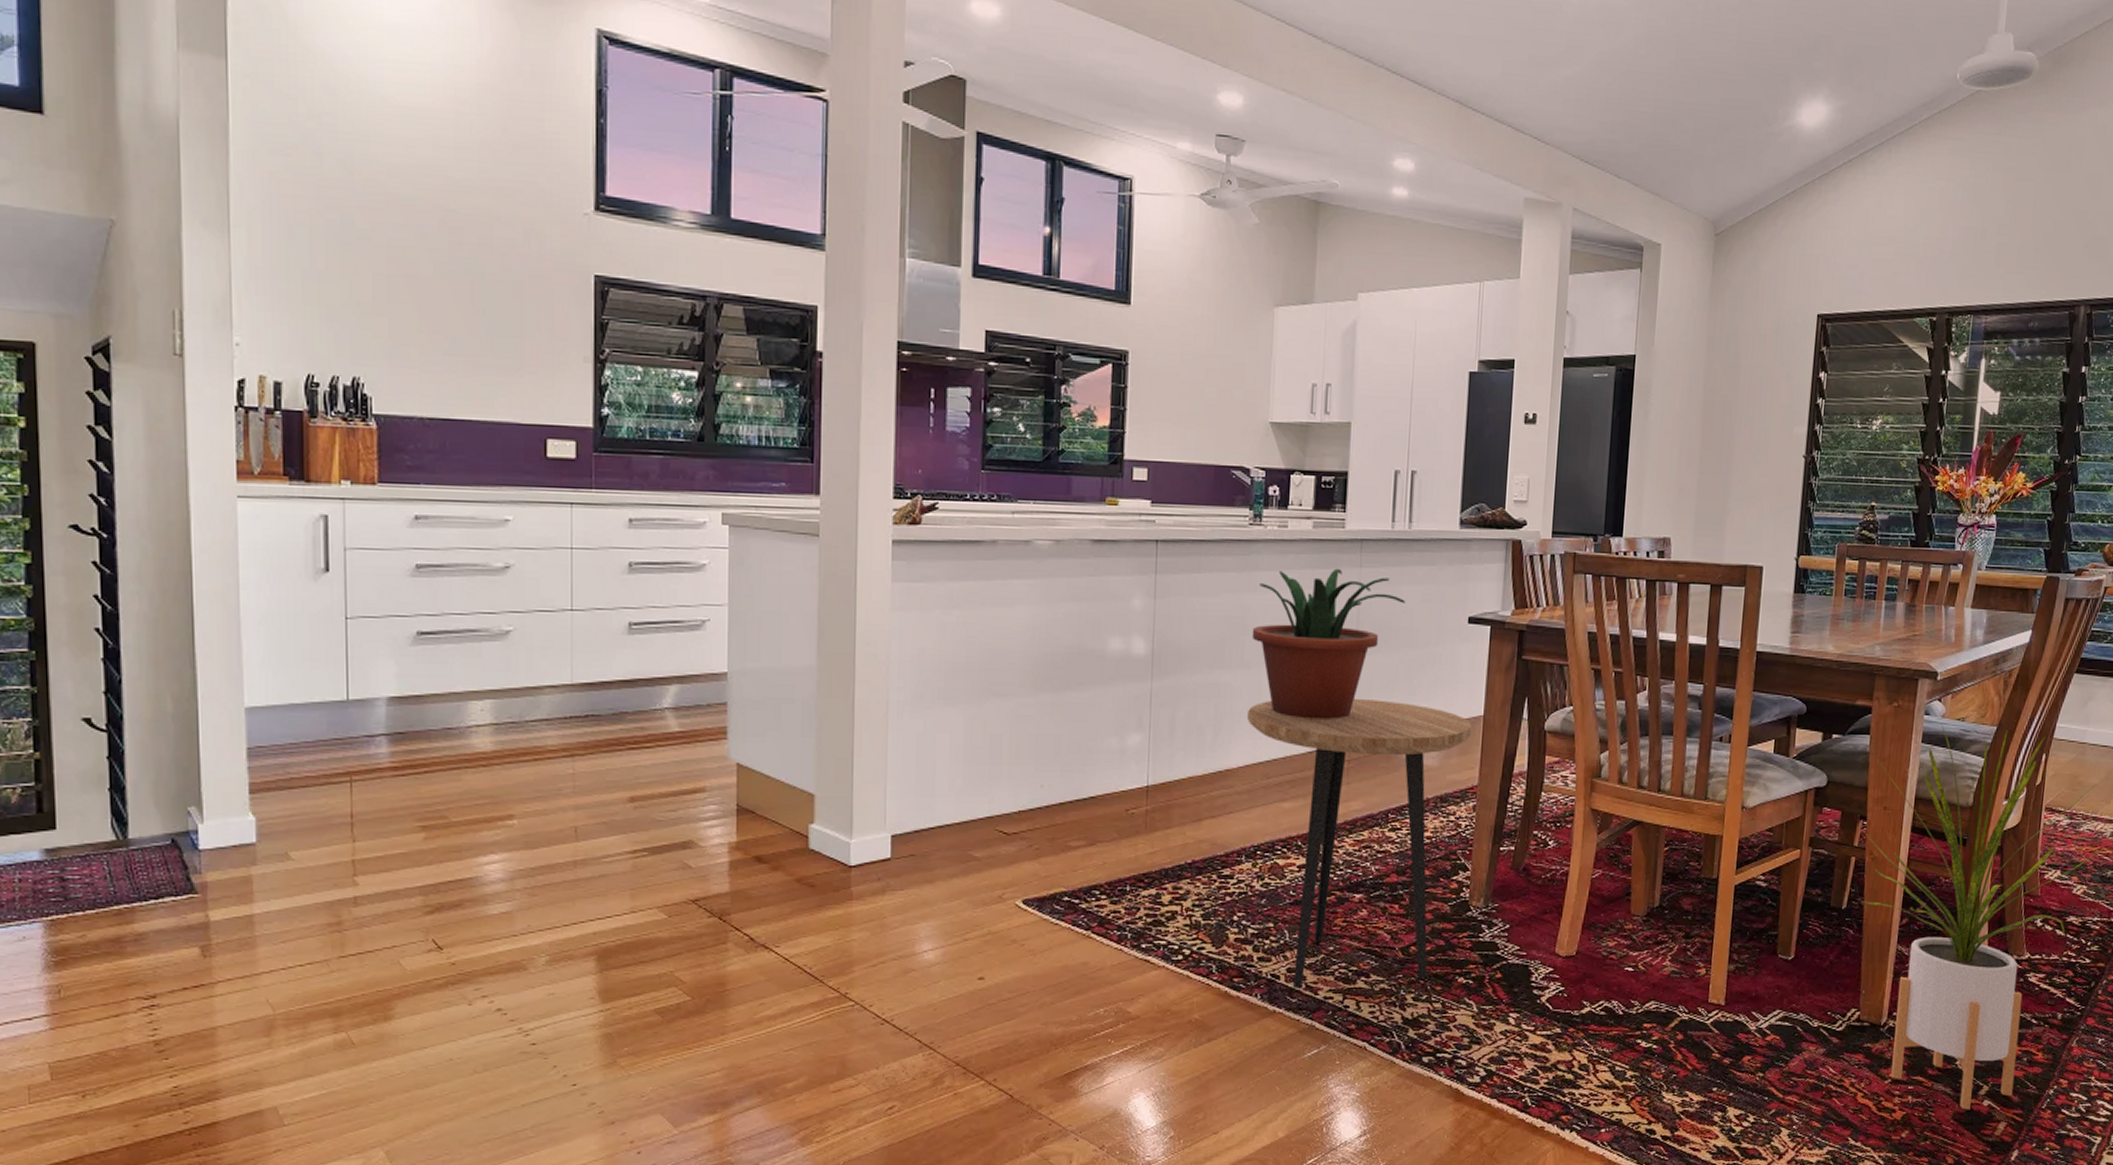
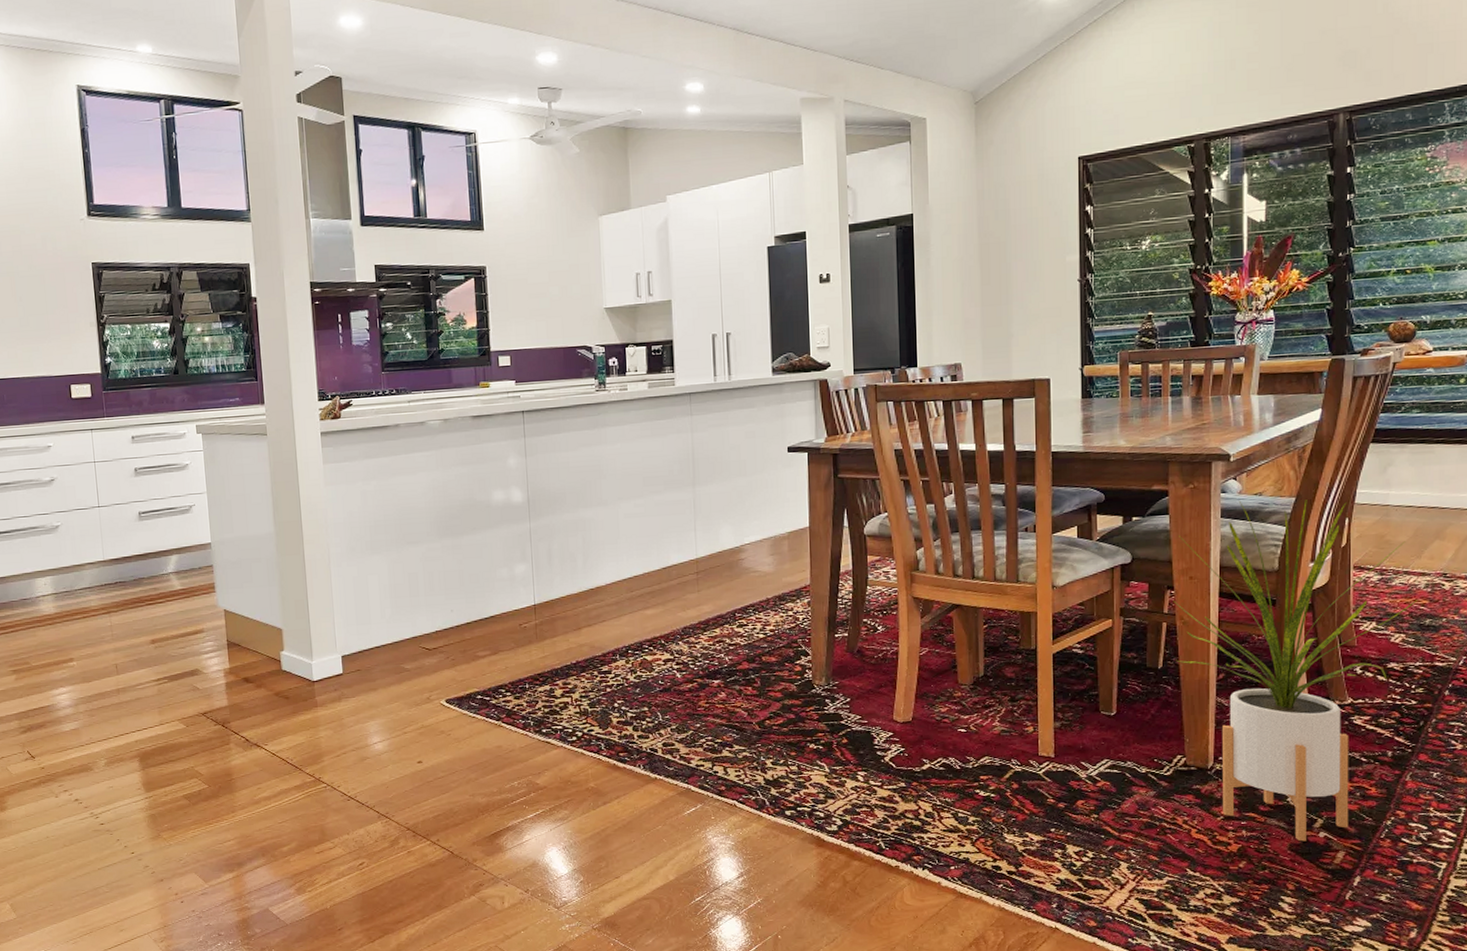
side table: present [1248,698,1472,988] -> none [610,521,800,759]
potted plant: present [1251,568,1406,719] -> none [606,418,732,542]

